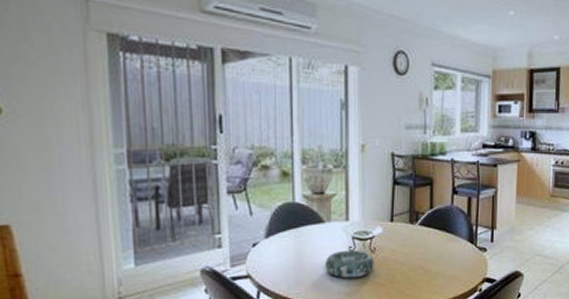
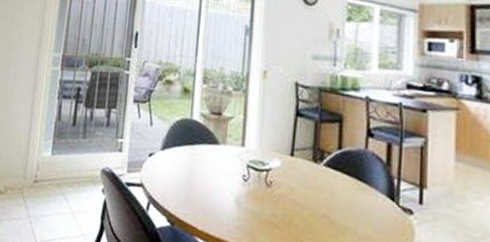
decorative bowl: present [325,249,374,279] -> none [216,177,269,212]

